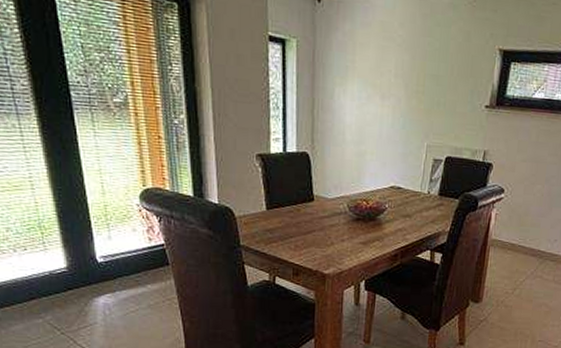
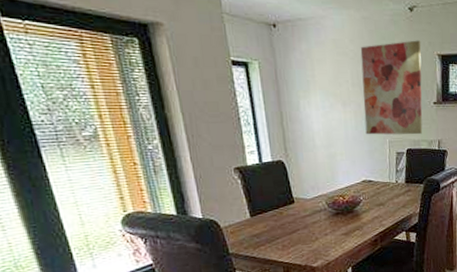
wall art: none [402,29,482,142] -> present [360,40,423,135]

